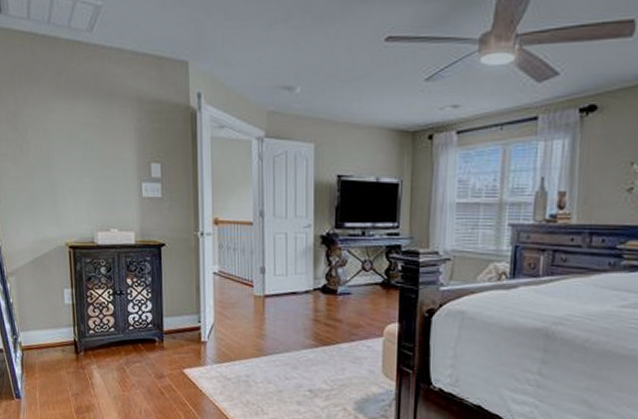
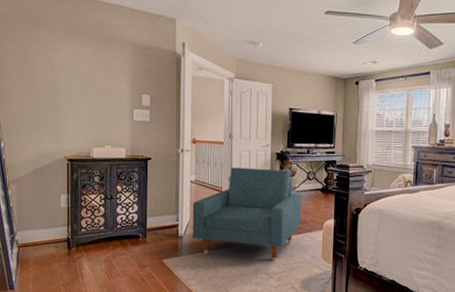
armchair: none [217,255,356,375] -> present [192,167,303,261]

